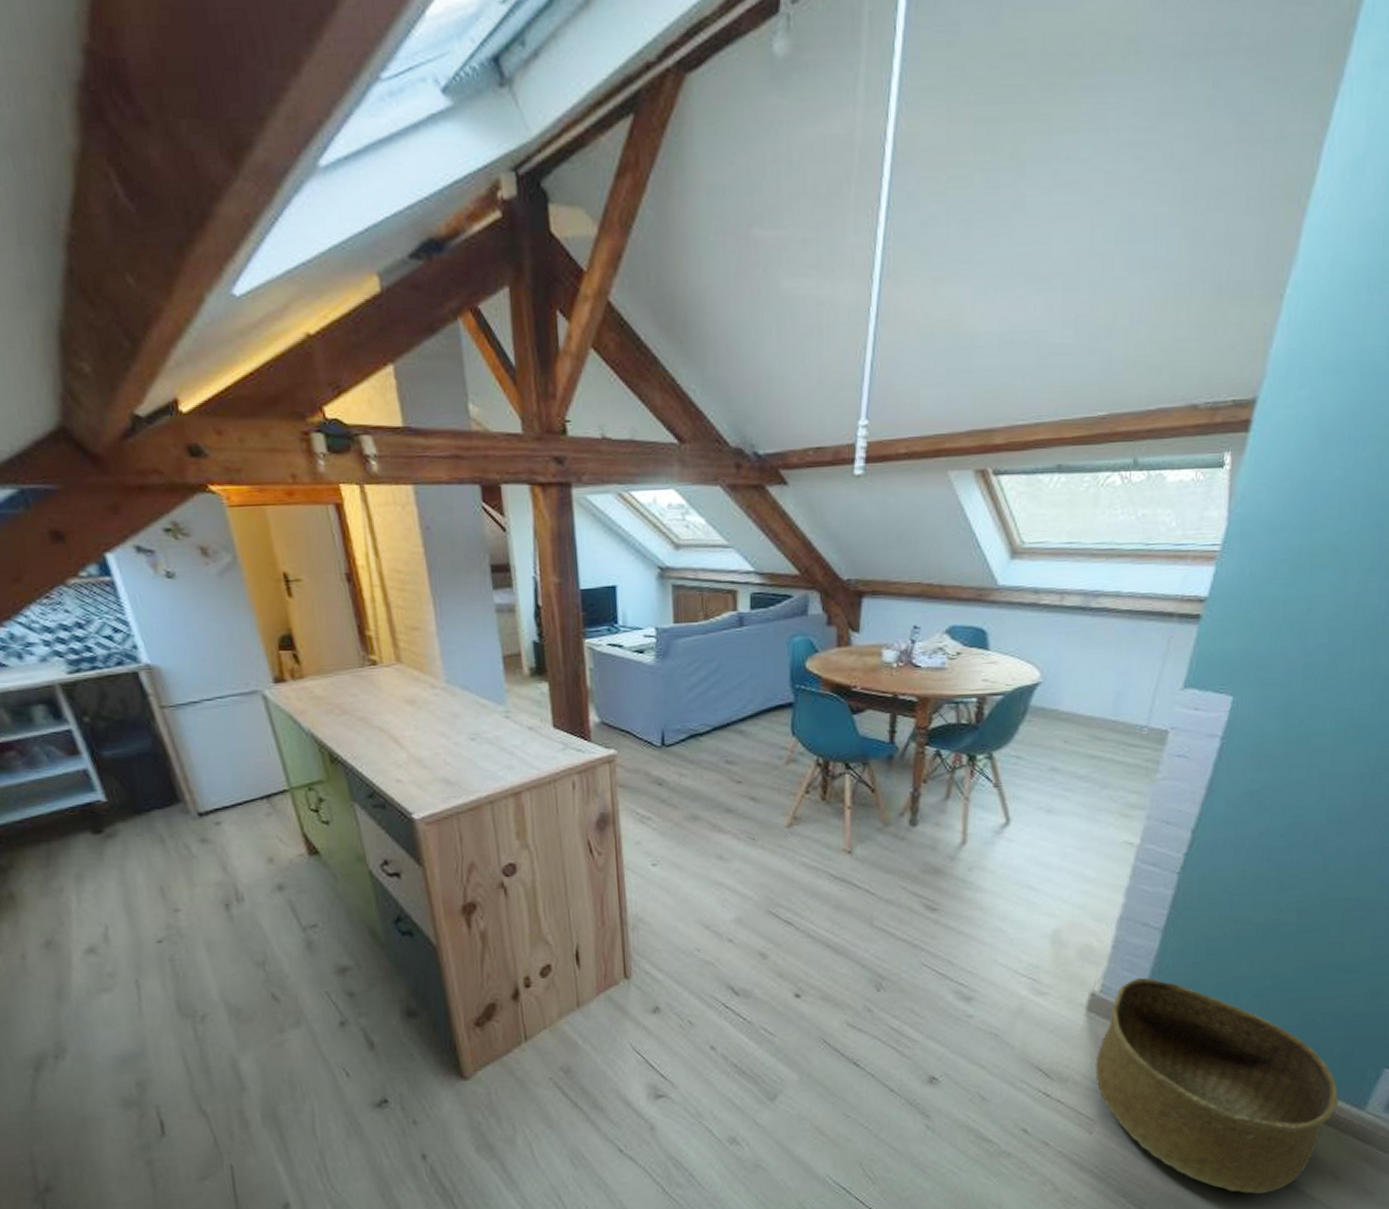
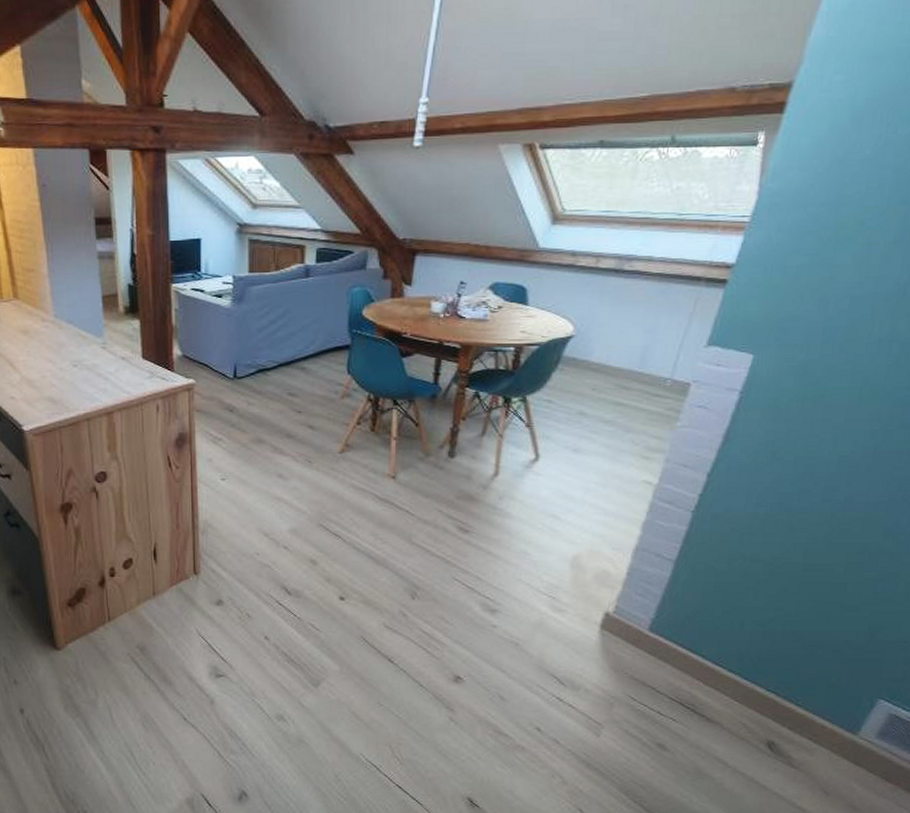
basket: present [1095,977,1339,1194] -> none [605,602,834,802]

